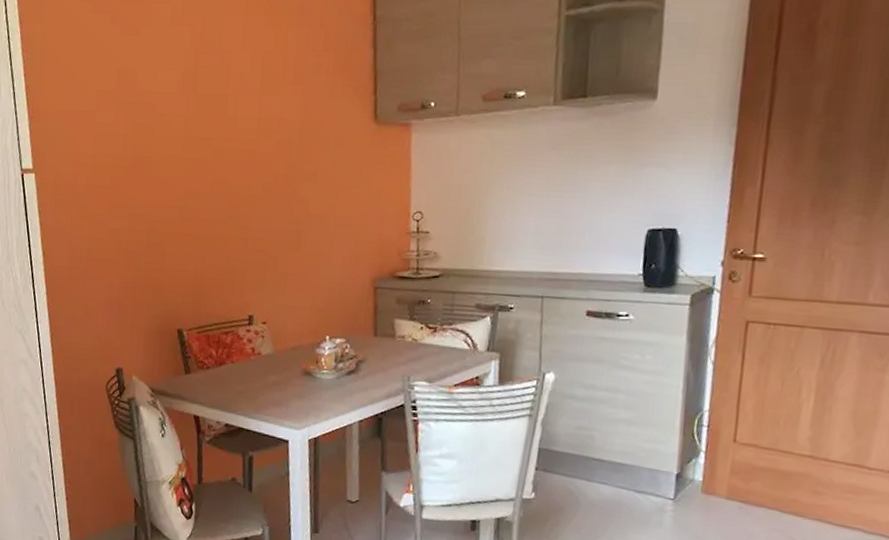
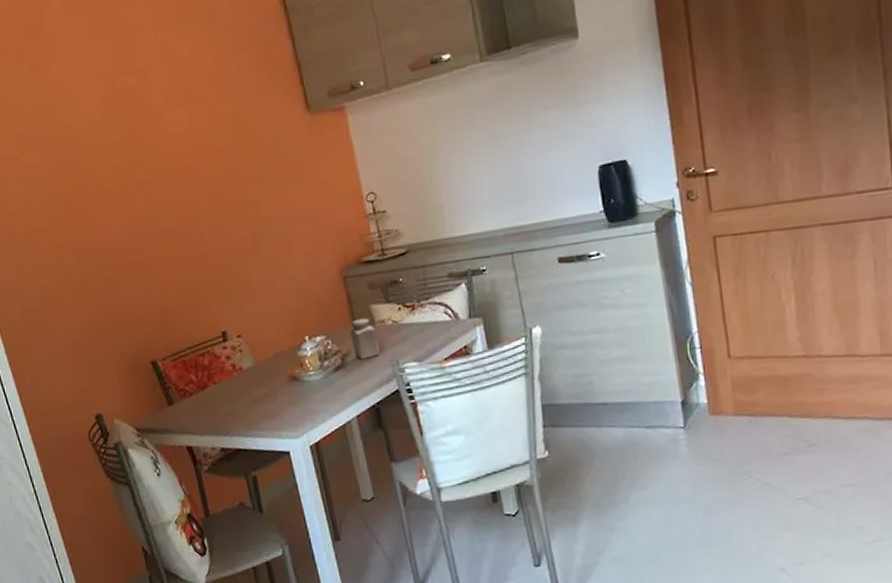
salt shaker: none [369,330,395,369] -> present [350,318,380,360]

